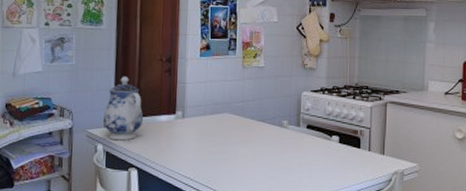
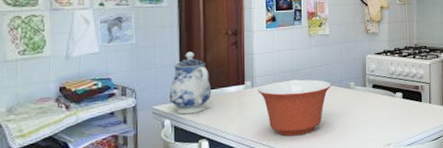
mixing bowl: none [188,114,263,173] -> present [257,80,331,136]

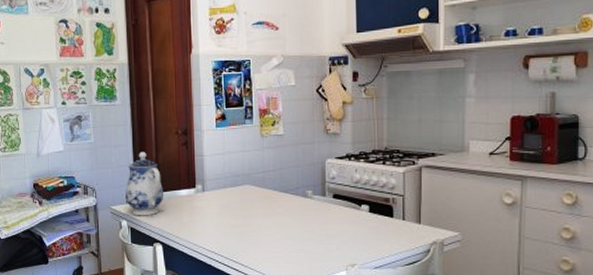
mixing bowl: present [257,80,331,136] -> none [208,186,286,247]

